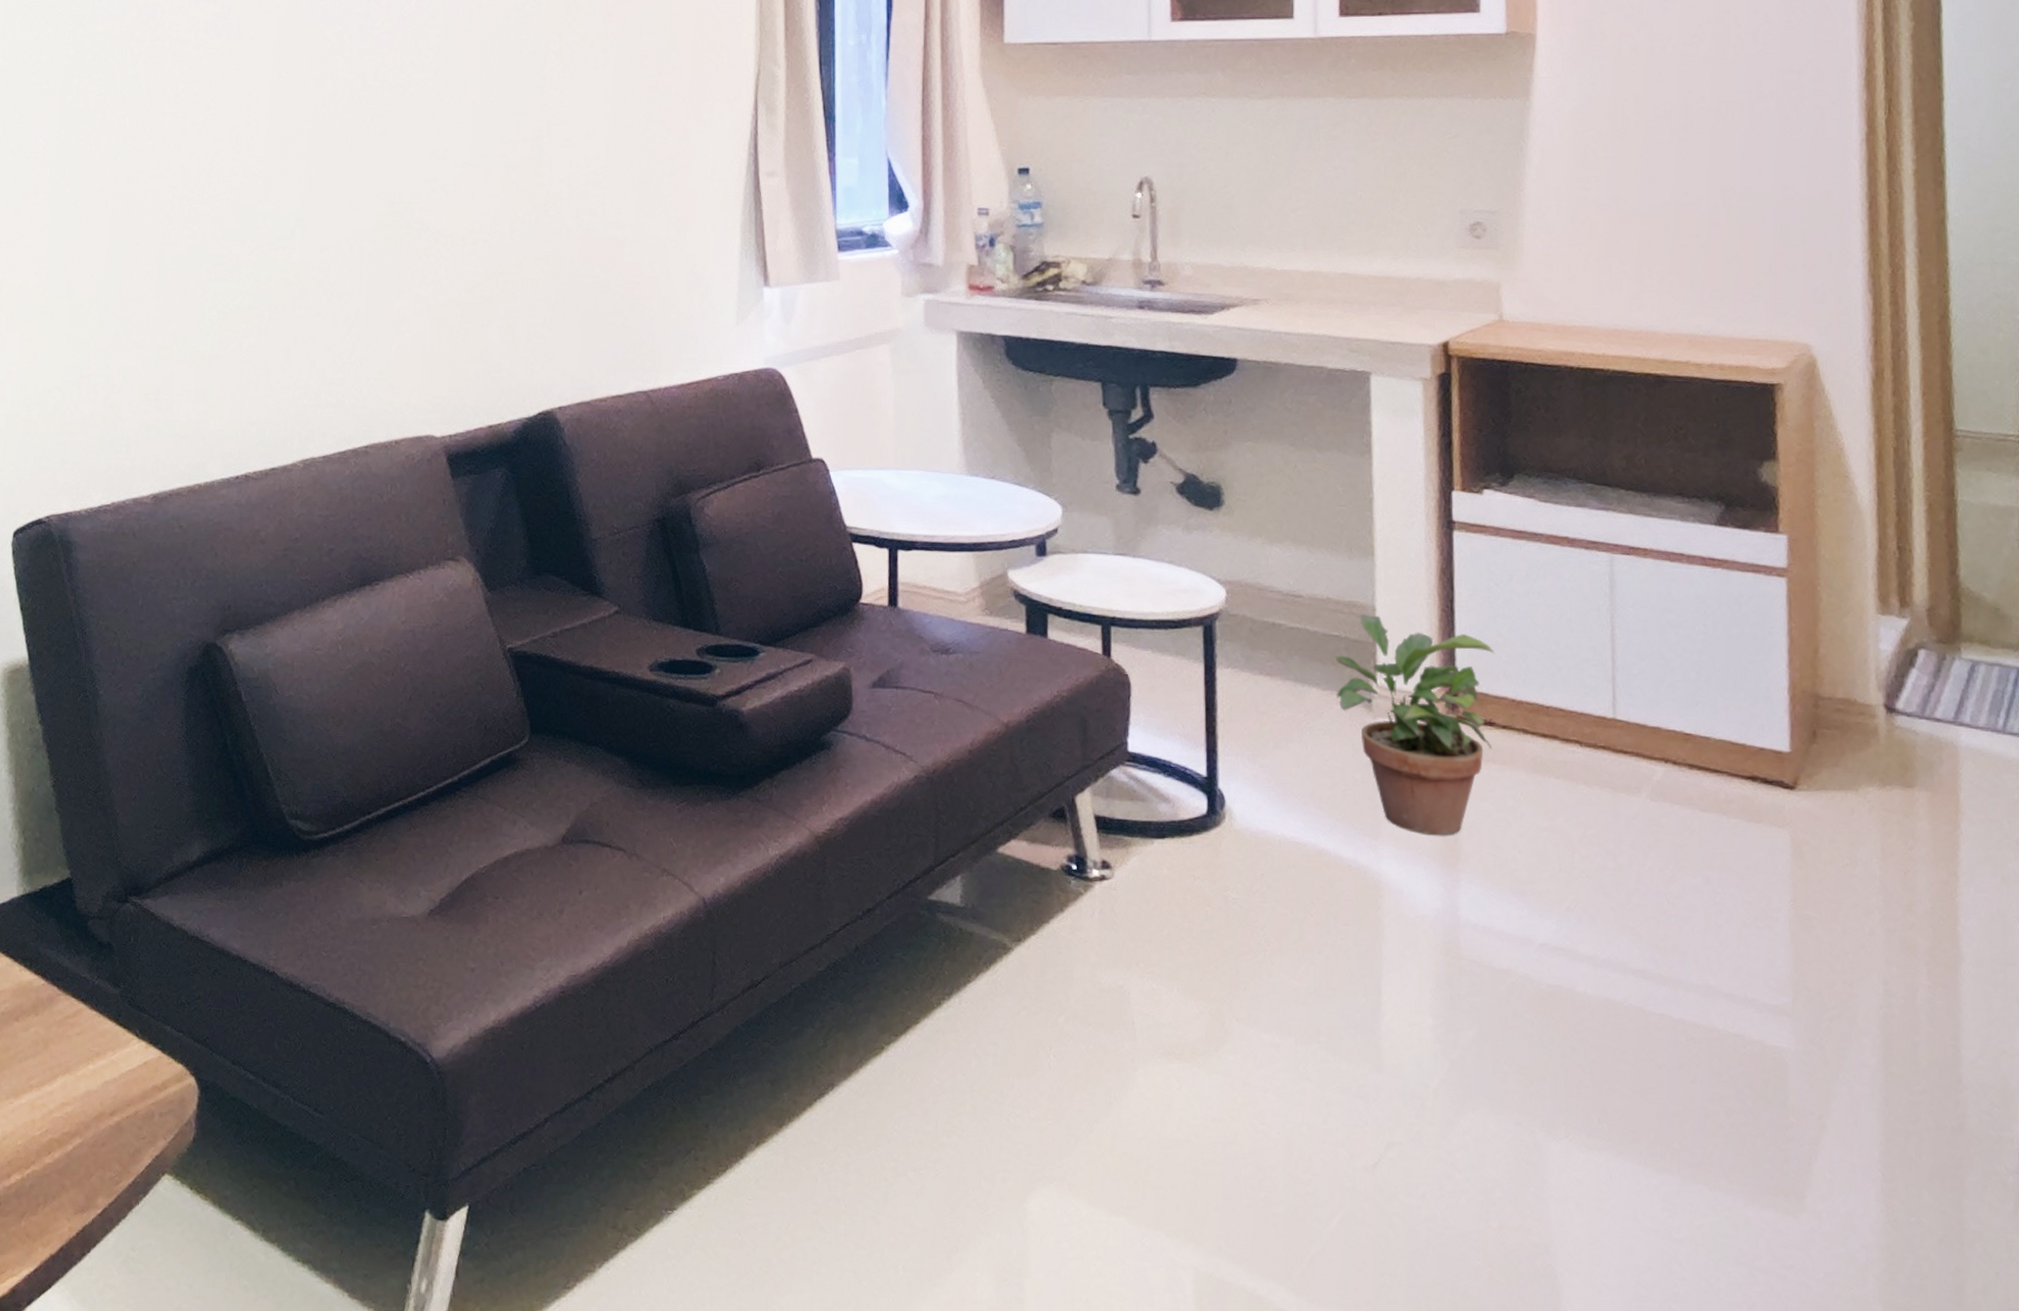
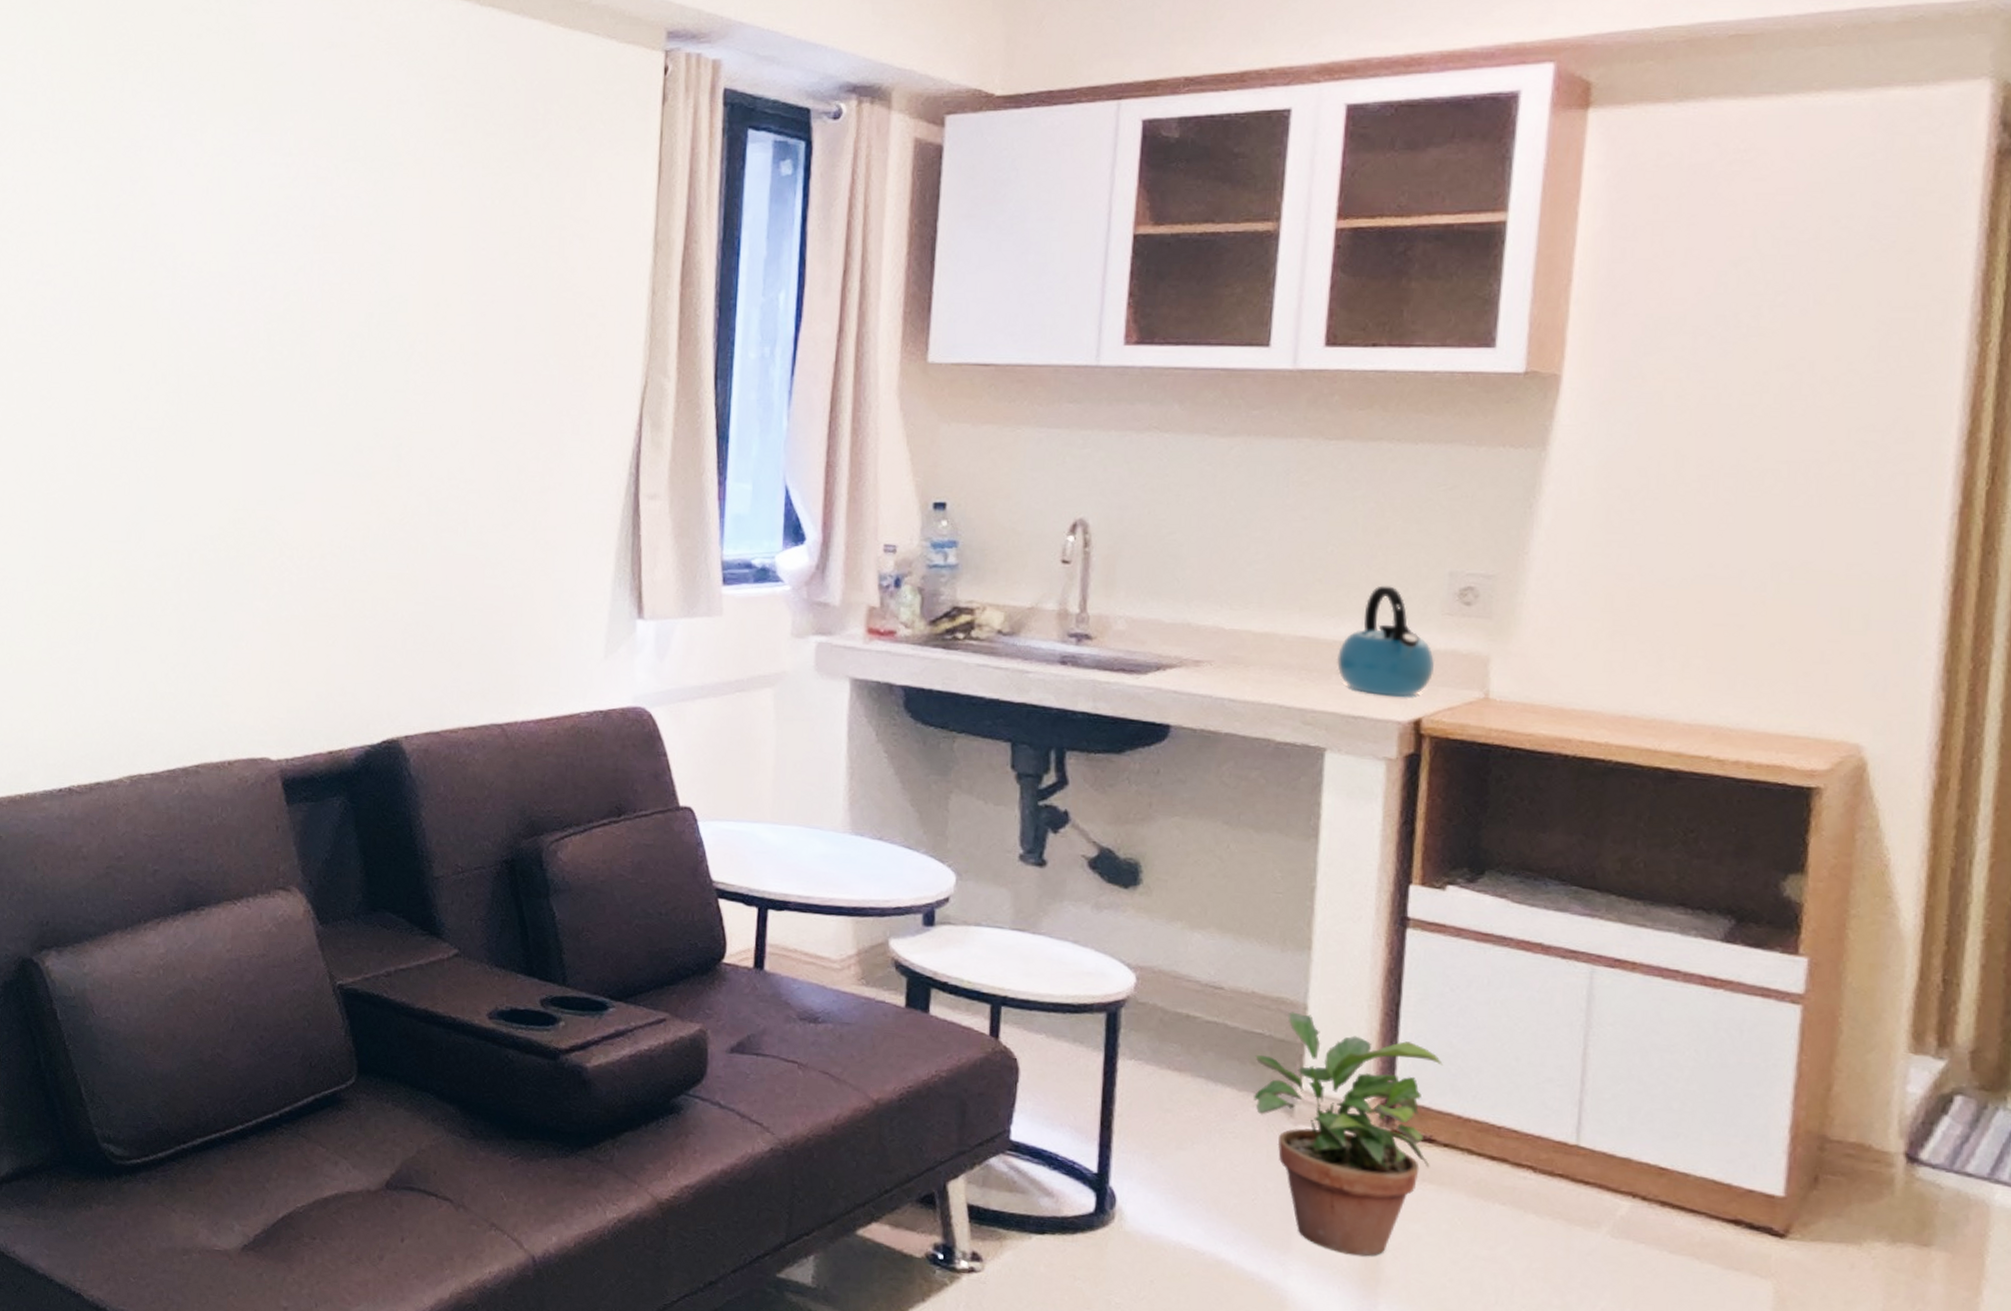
kettle: none [1372,224,1455,322] -> present [1336,585,1434,697]

